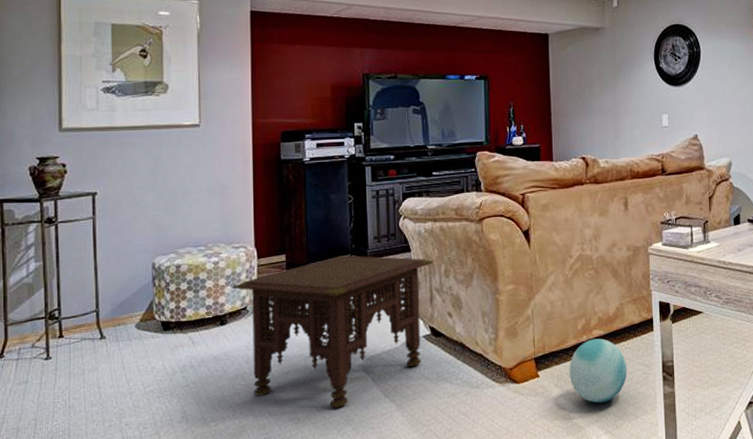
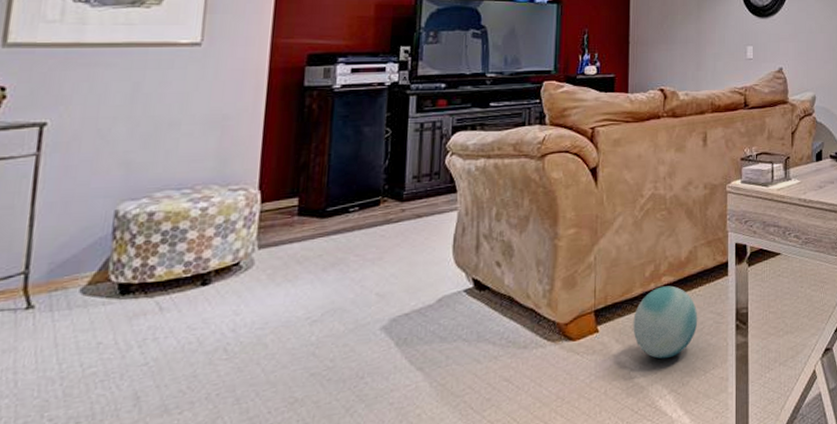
side table: present [232,255,433,408] -> none [223,198,483,382]

